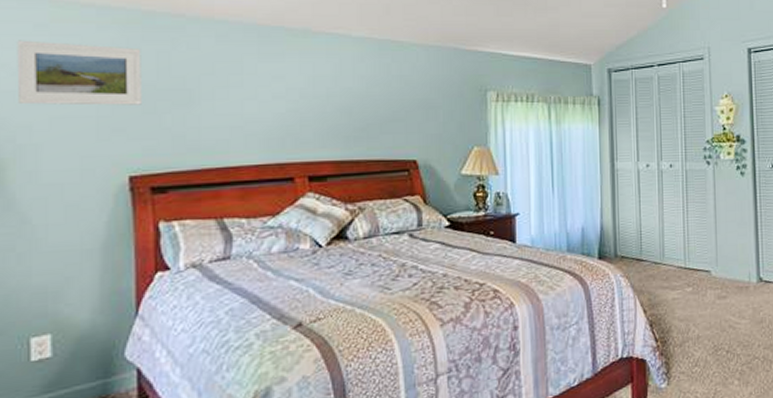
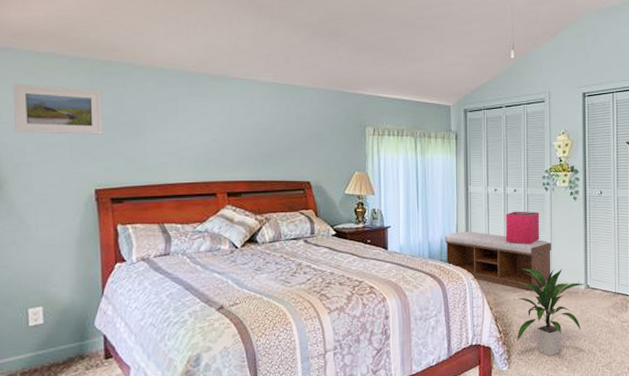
bench: none [587,216,717,287] -> present [445,231,552,290]
storage bin: none [661,190,701,231] -> present [506,211,539,244]
indoor plant: none [677,258,757,367] -> present [517,268,585,356]

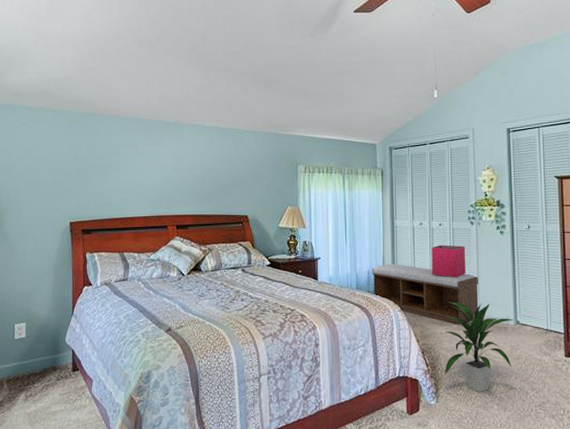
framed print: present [12,83,103,135] -> none [10,133,78,175]

